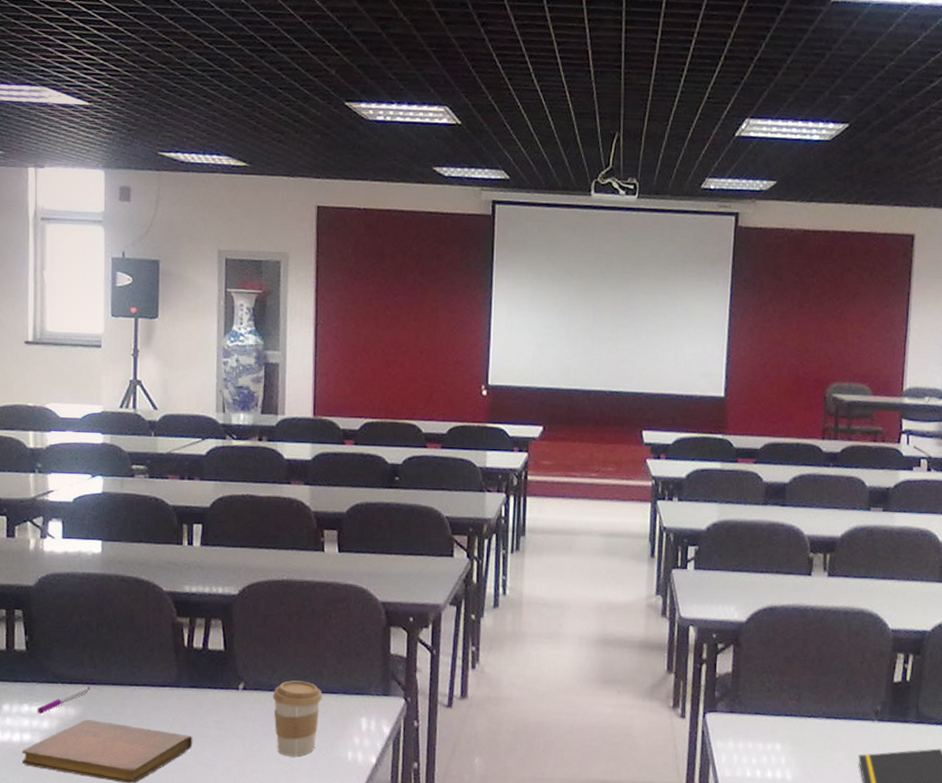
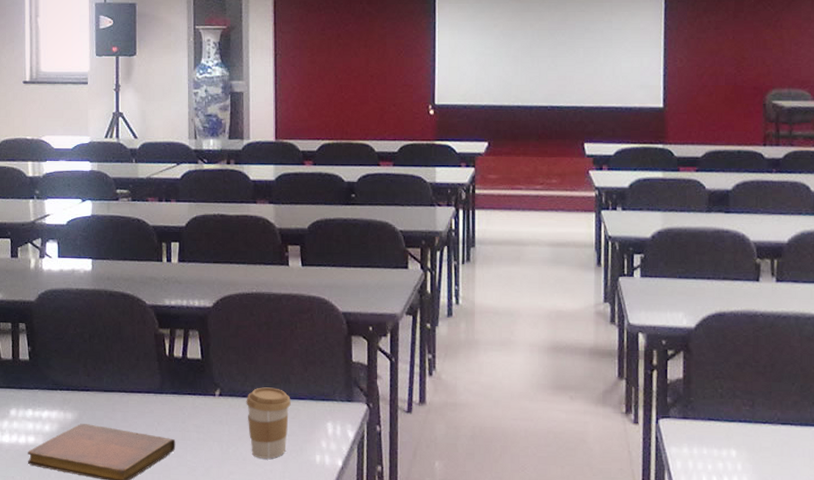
pen: present [37,686,91,714] -> none [39,392,85,418]

